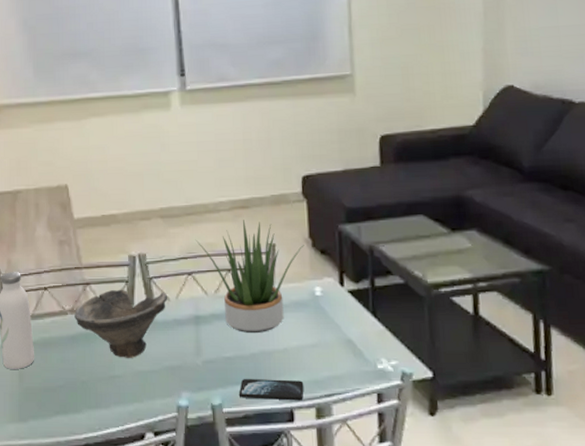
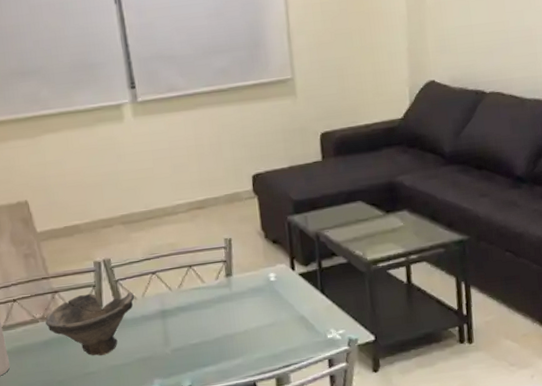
potted plant: present [195,220,304,334] -> none [156,219,258,321]
smartphone: present [238,378,304,401] -> none [206,356,264,378]

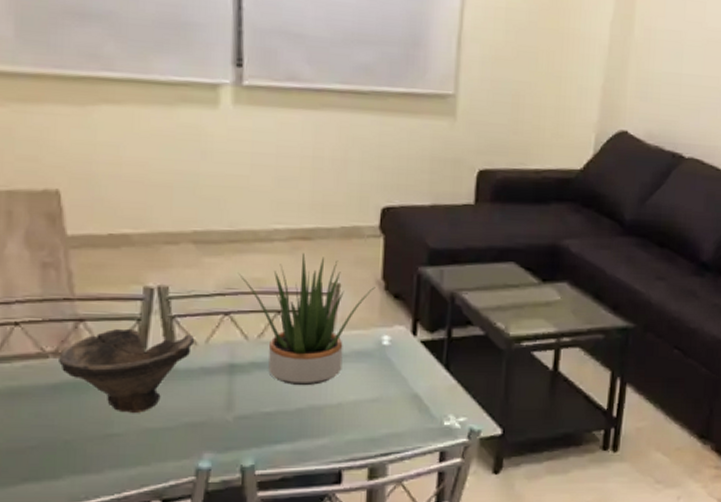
potted plant: none [156,219,258,321] -> present [237,253,376,386]

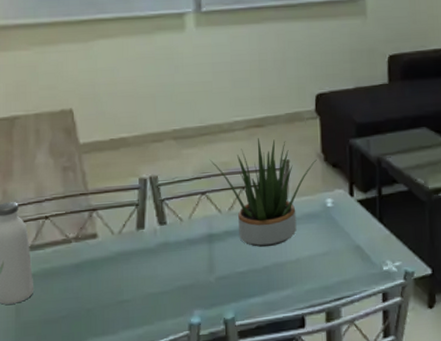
bowl: present [59,328,195,413] -> none [79,213,181,282]

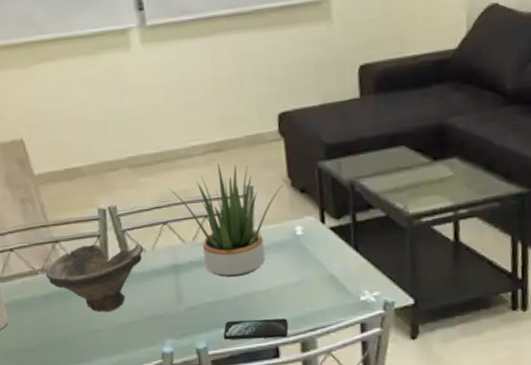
bowl: none [79,213,181,282] -> present [45,243,144,313]
smartphone: none [251,288,315,310] -> present [223,318,288,340]

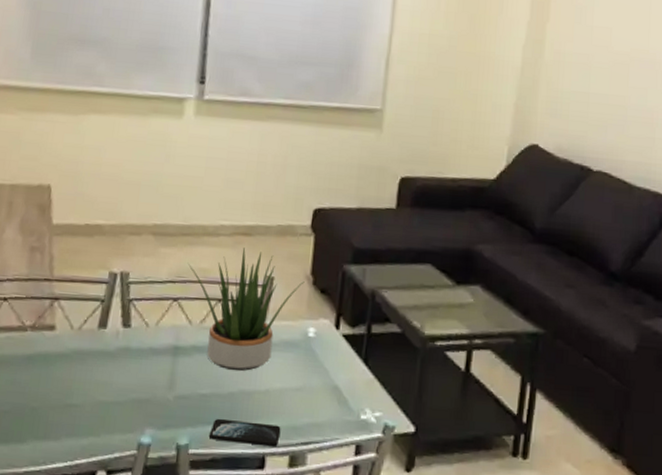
bowl: present [45,243,144,313] -> none [34,308,147,386]

